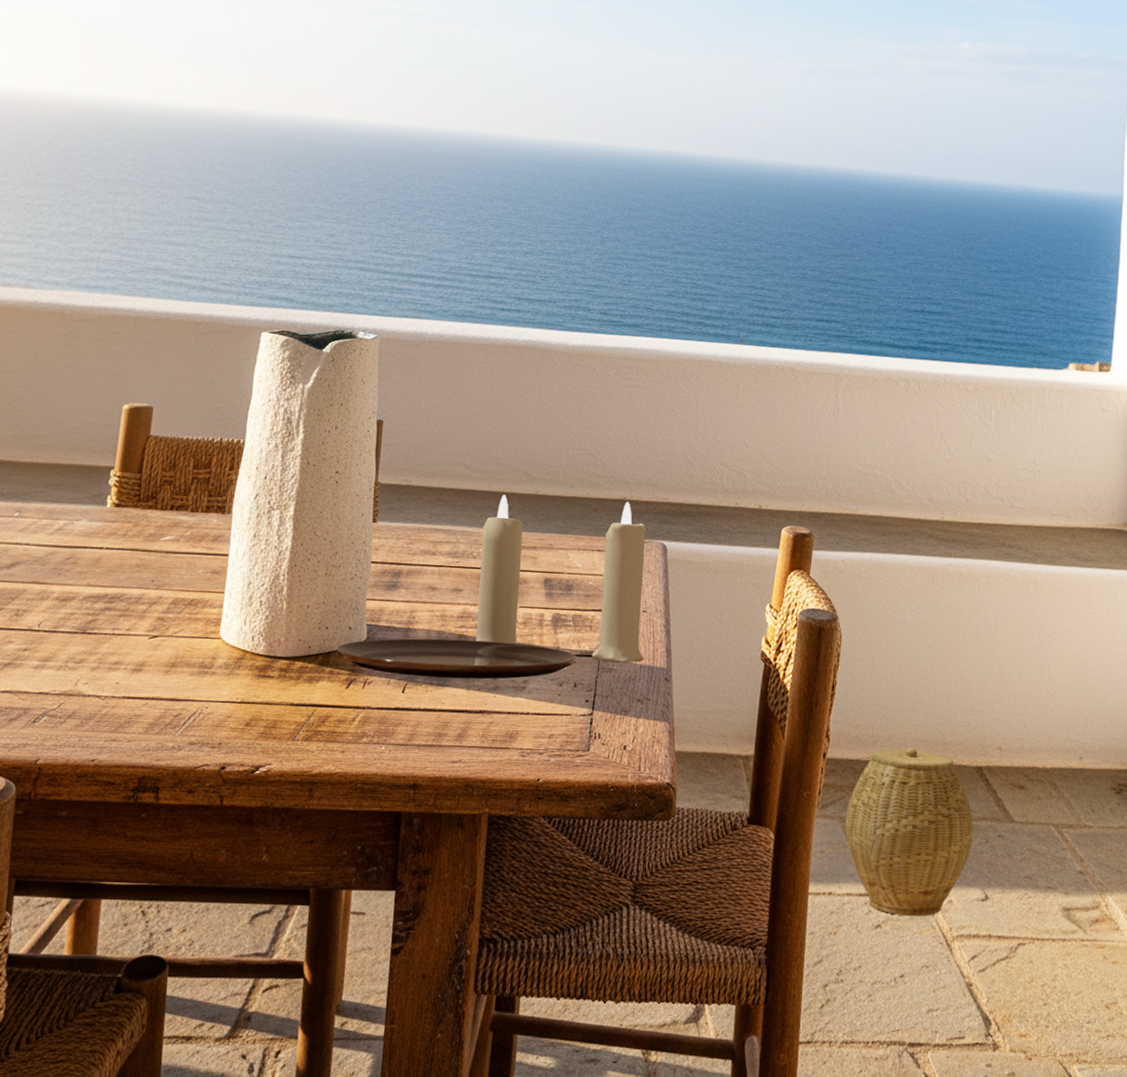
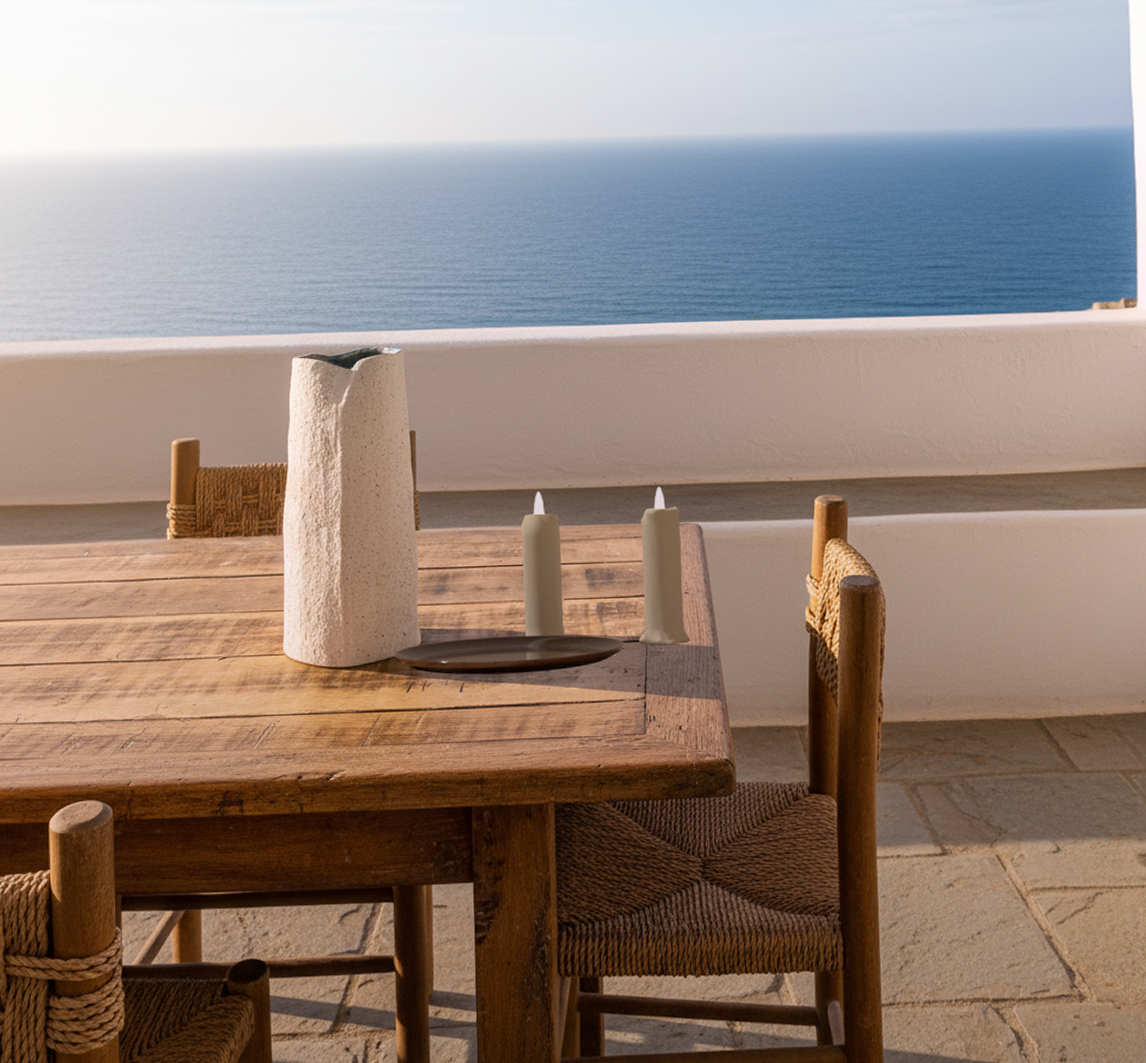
woven basket: present [845,747,974,917] -> none [906,705,1039,874]

